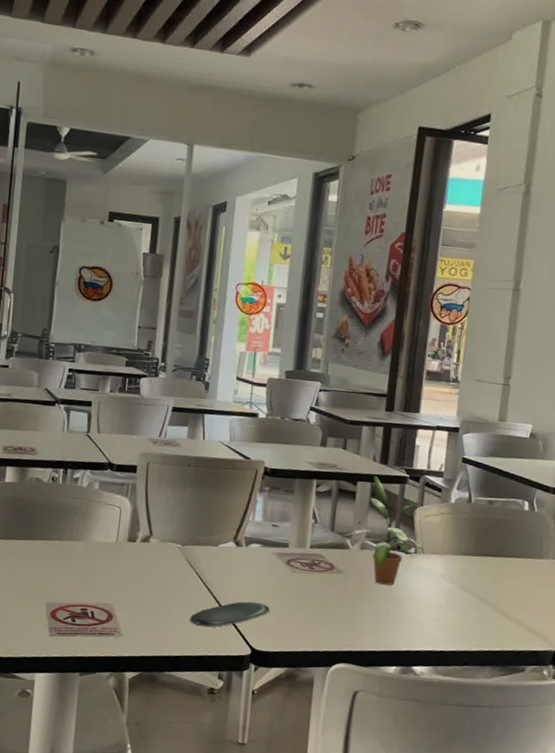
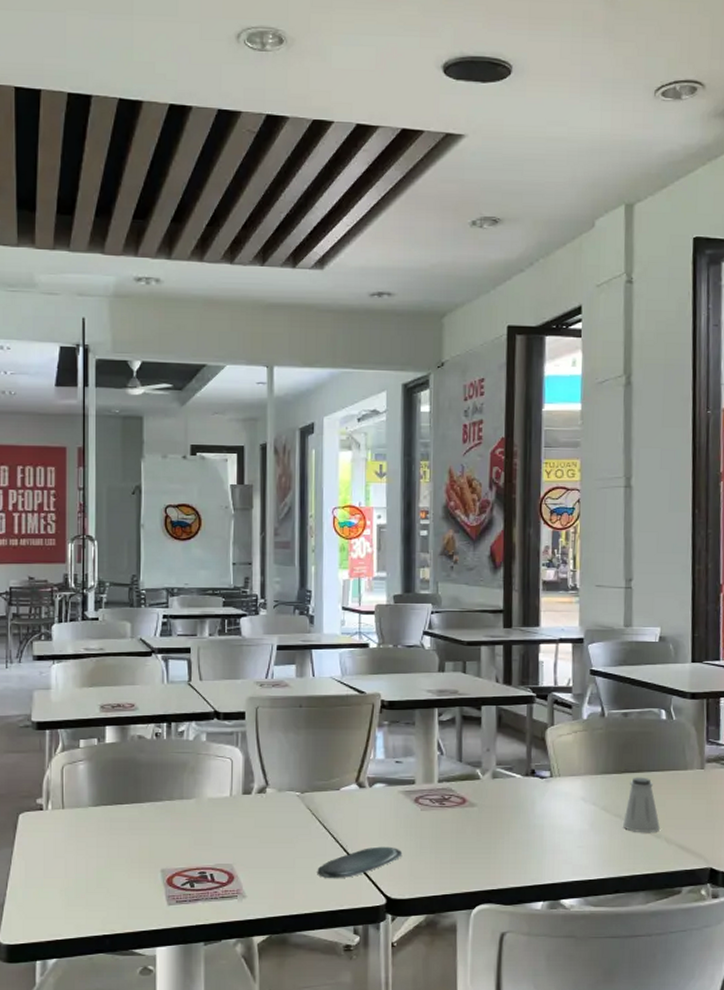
potted plant: present [340,475,430,585] -> none [469,698,568,814]
saltshaker: none [477,561,512,613] -> present [623,777,660,832]

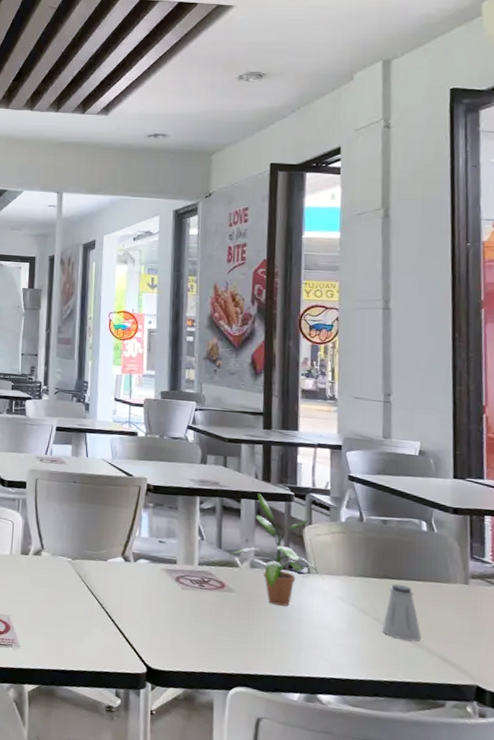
oval tray: present [317,846,403,879] -> none [84,617,163,643]
potted plant: none [469,698,568,814] -> present [228,493,325,606]

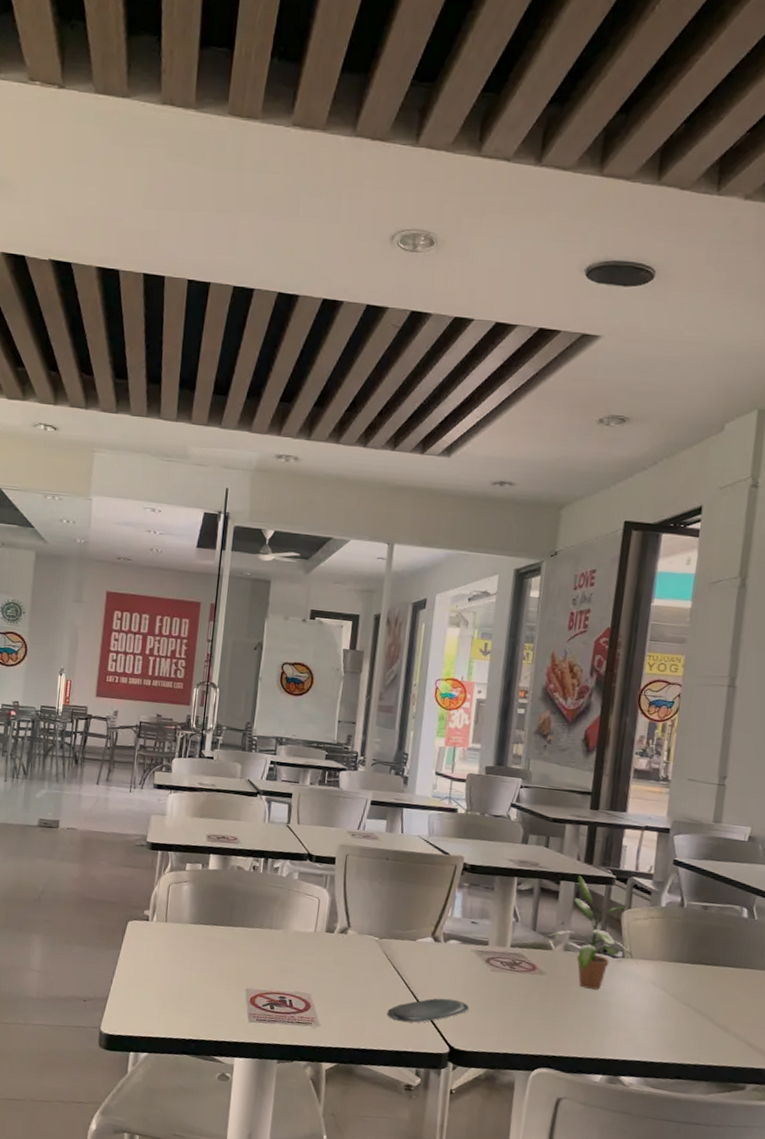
oval tray: none [84,617,163,643] -> present [387,998,470,1023]
saltshaker: present [382,583,421,641] -> none [691,969,730,1026]

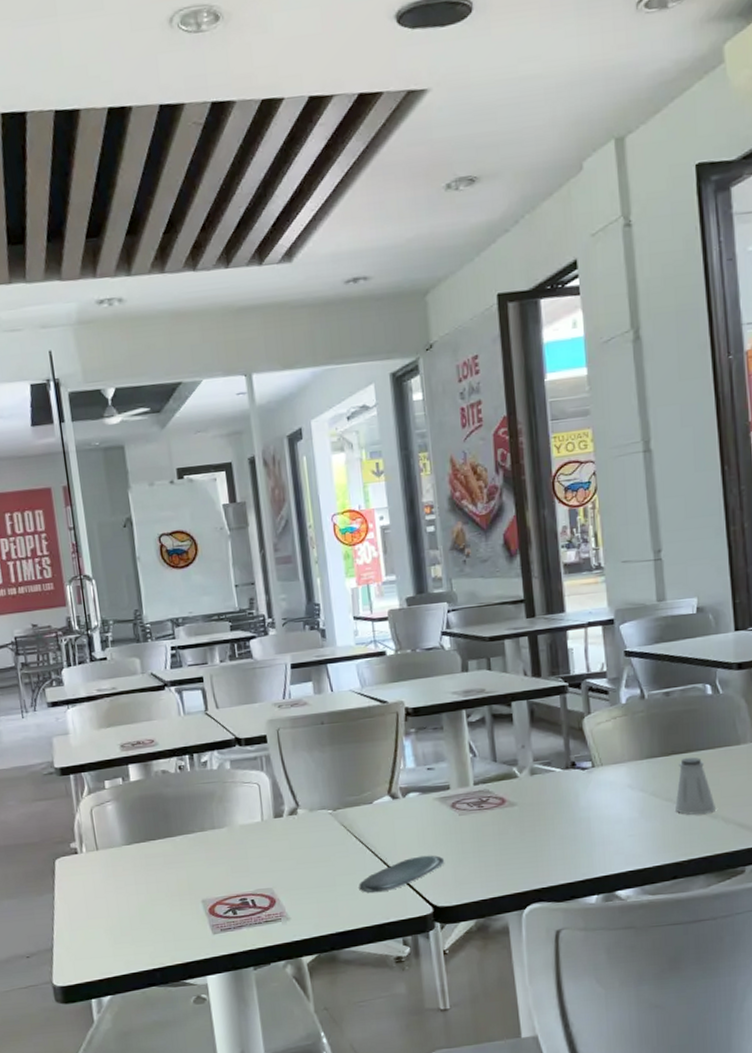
potted plant: present [542,875,639,990] -> none [505,691,611,809]
saltshaker: none [691,969,730,1026] -> present [675,757,715,815]

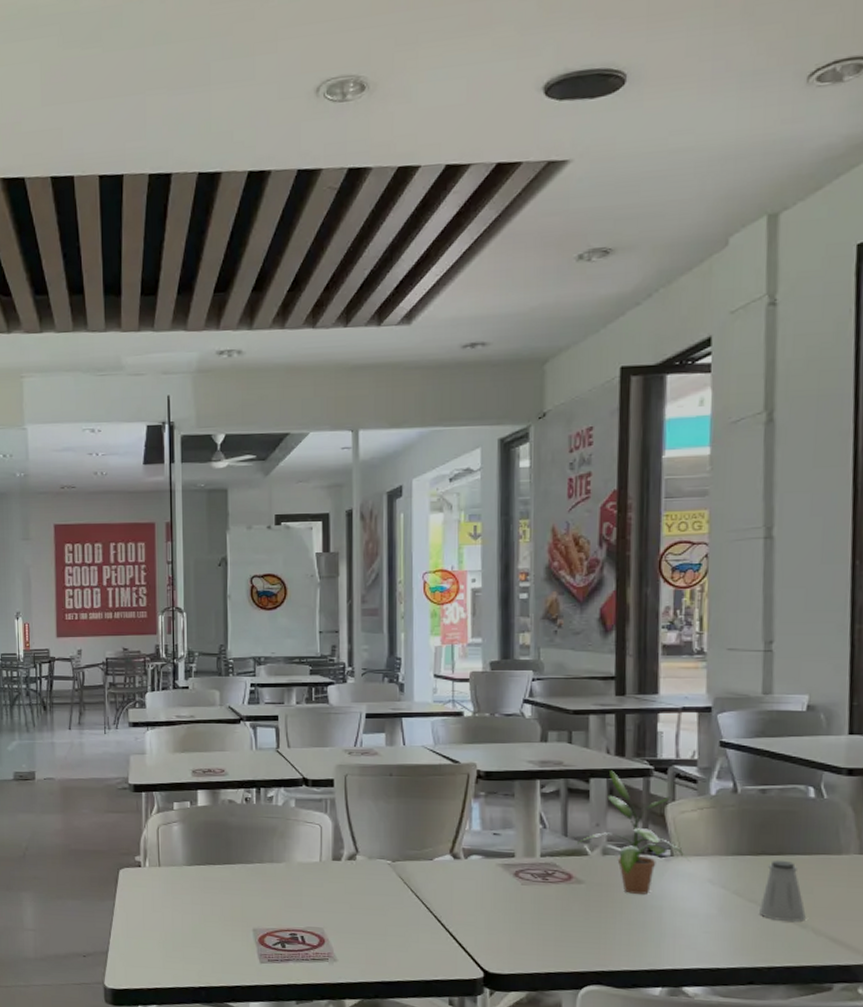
oval tray: present [359,855,445,893] -> none [410,919,502,949]
potted plant: none [505,691,611,809] -> present [576,770,692,894]

